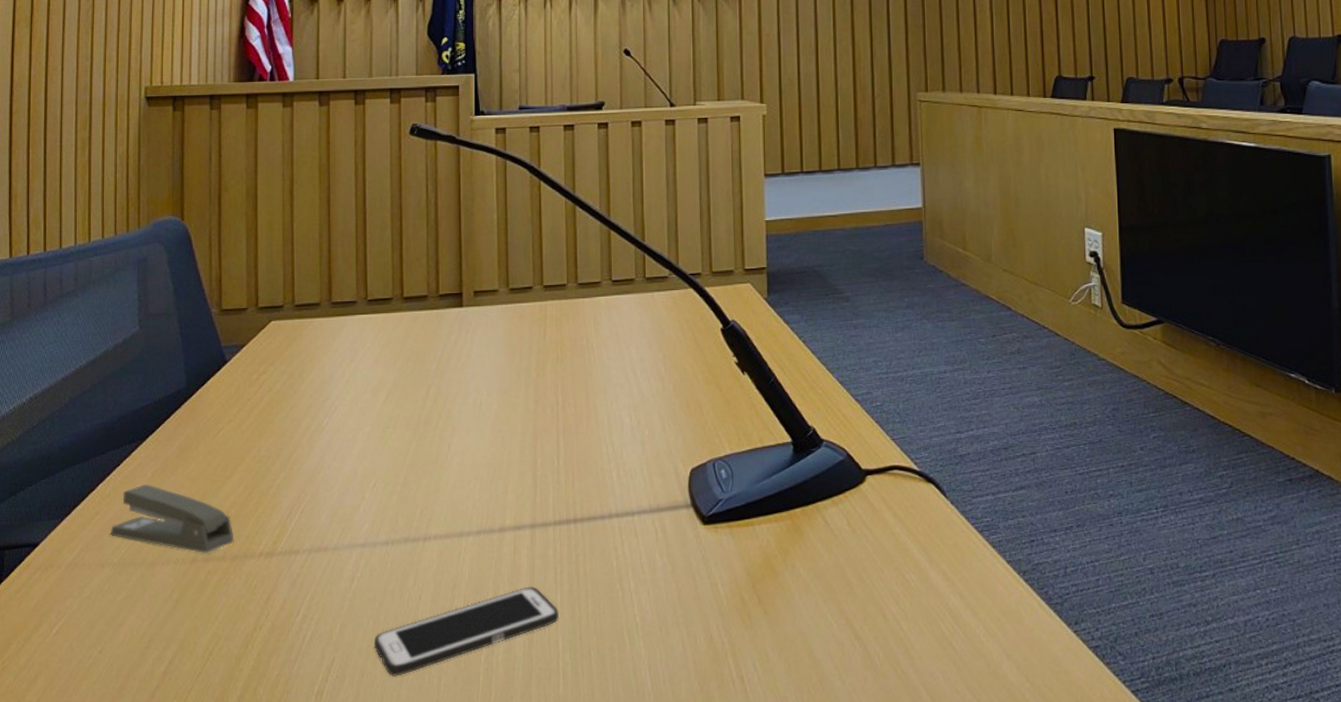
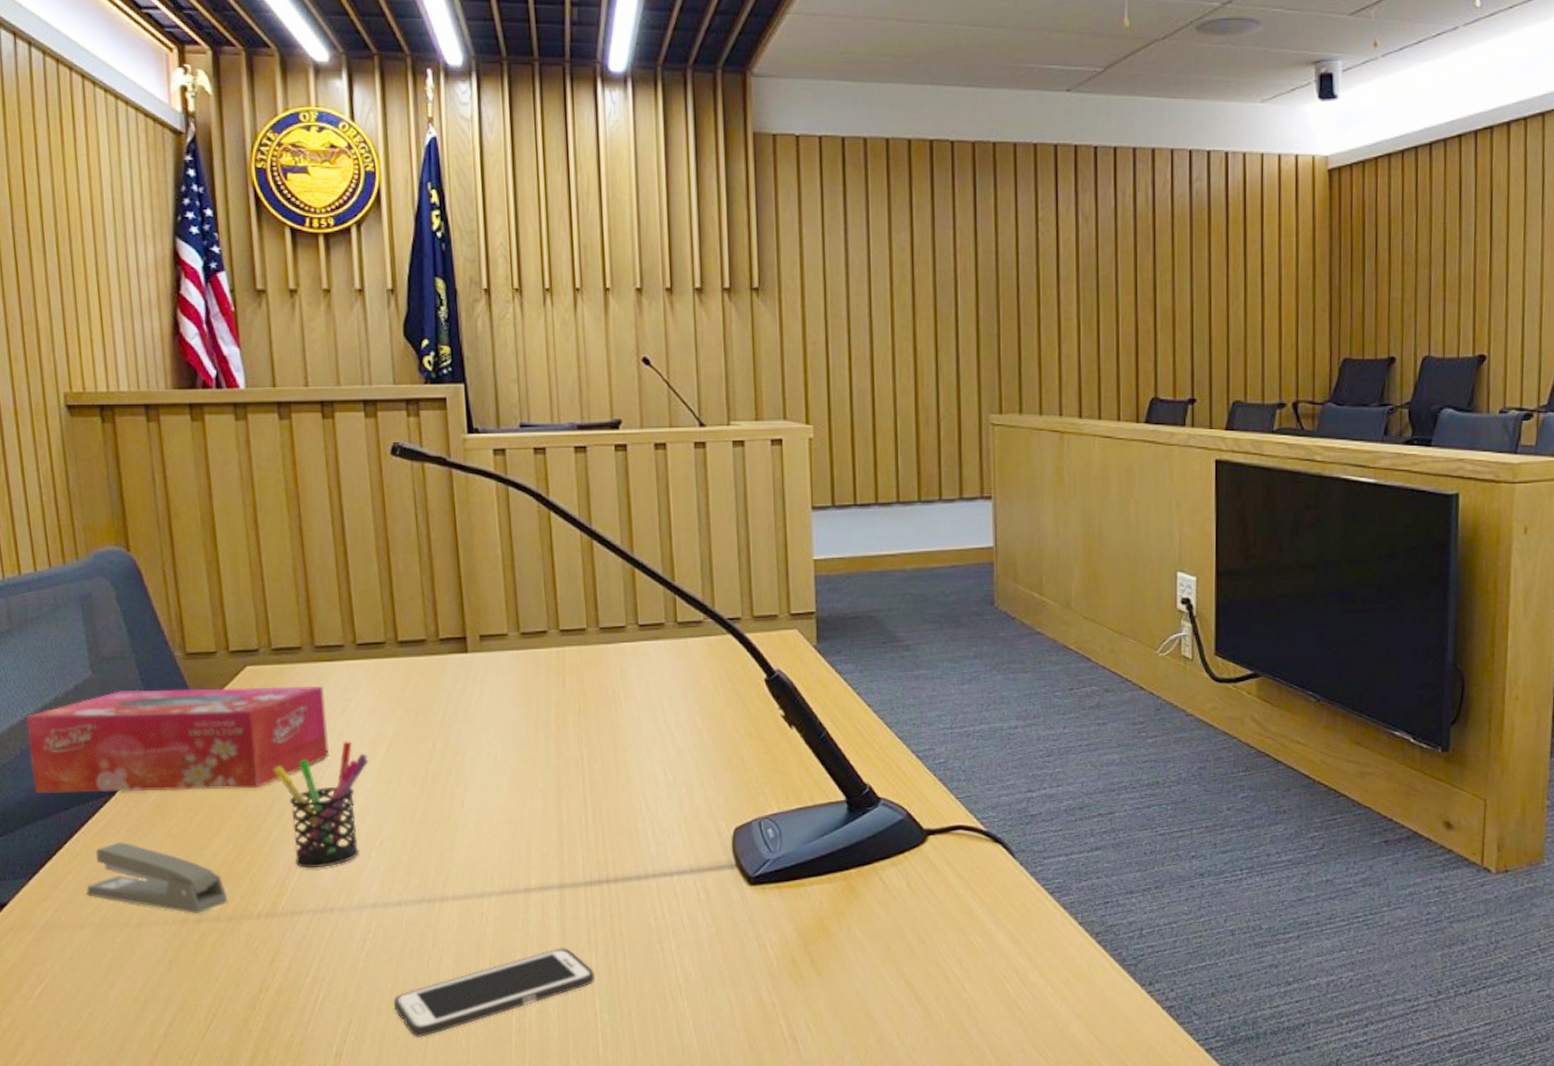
tissue box: none [77,339,336,439] -> present [27,686,329,794]
pen holder: none [286,389,369,509] -> present [274,741,369,868]

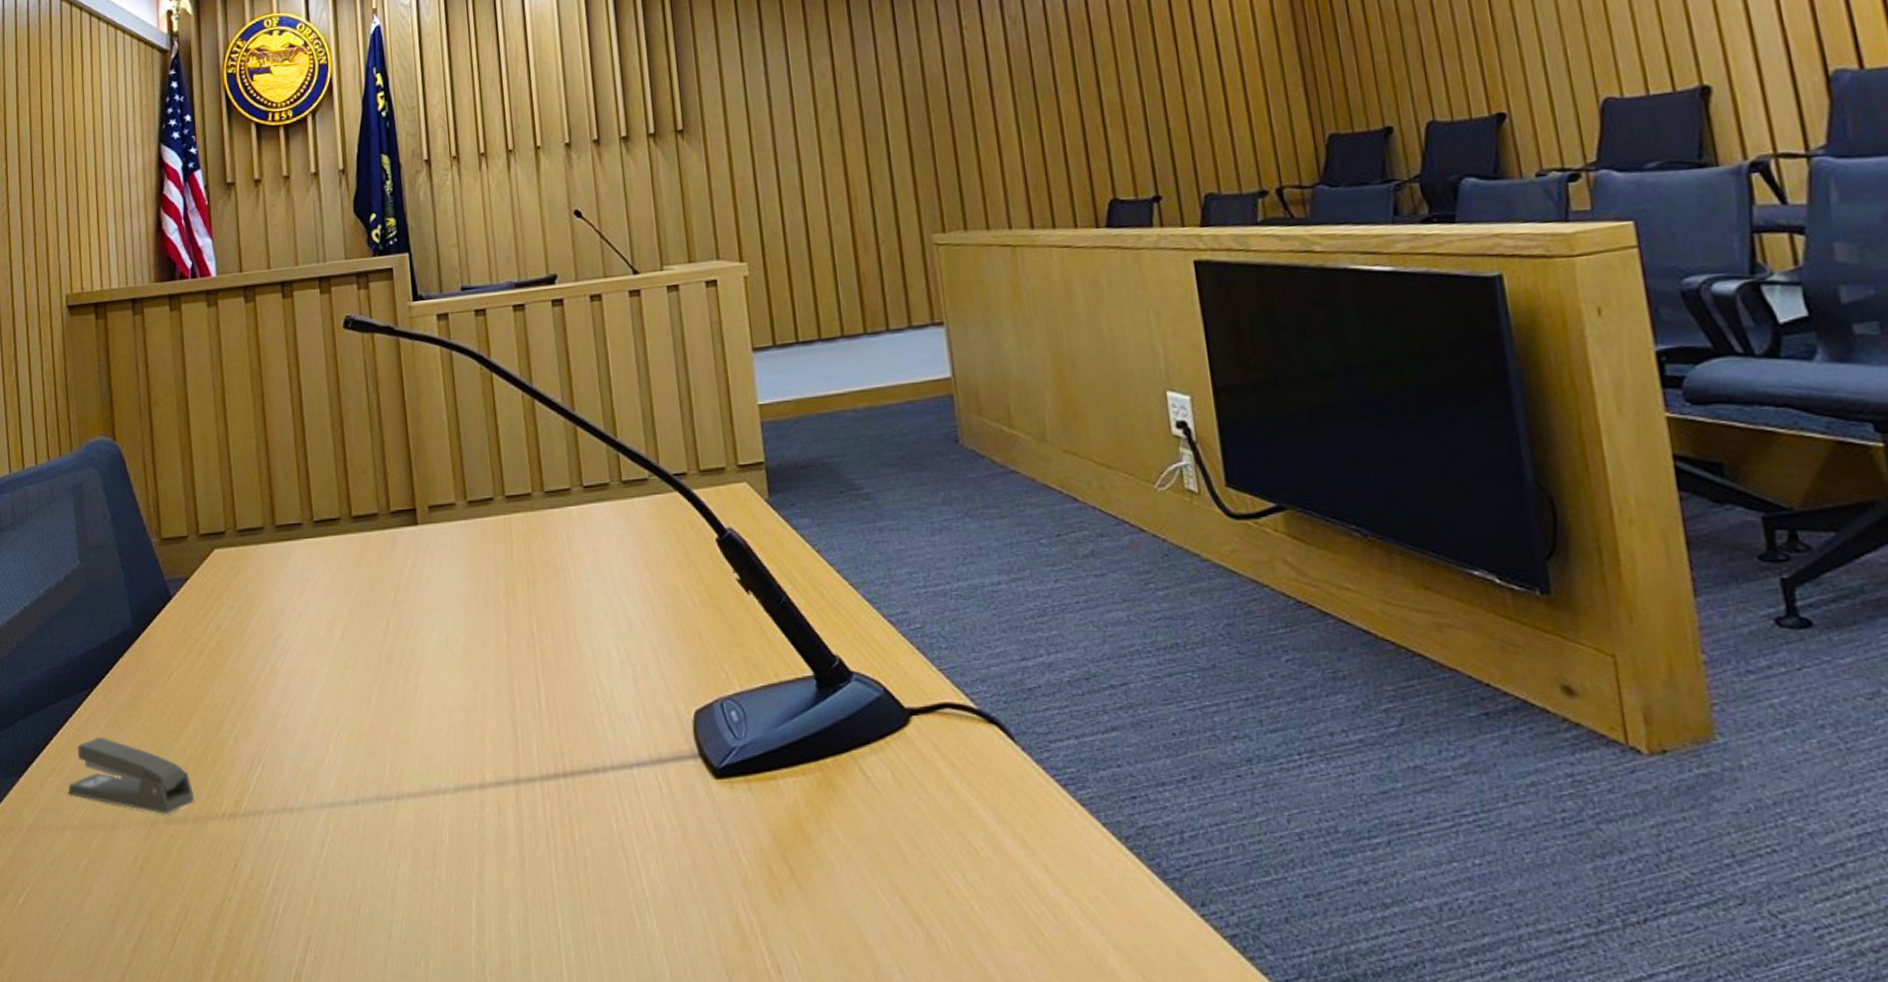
tissue box: present [27,686,329,794] -> none [23,567,289,688]
pen holder: present [274,741,369,868] -> none [238,624,325,763]
cell phone: present [393,948,595,1037] -> none [351,854,556,958]

